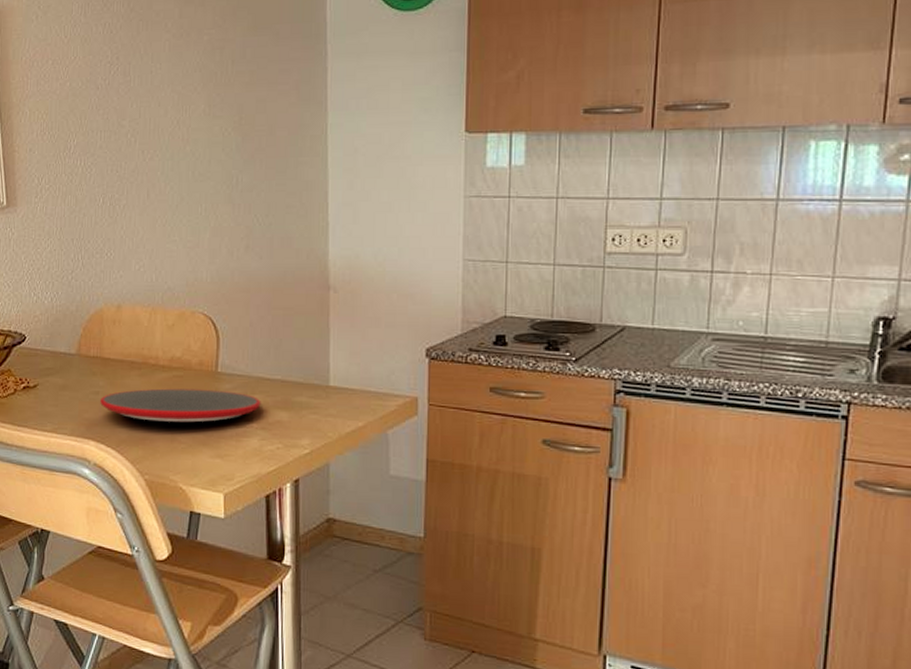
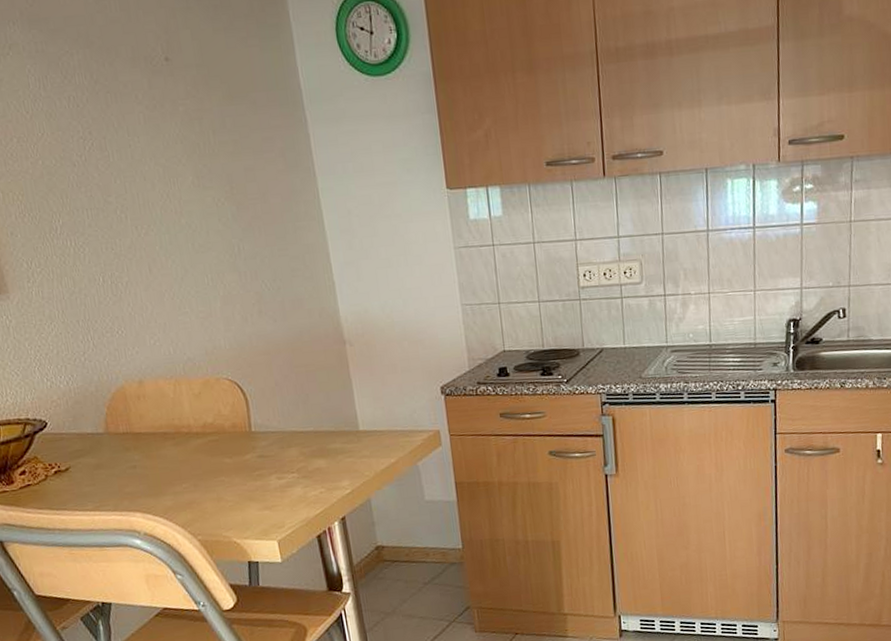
plate: present [100,388,261,423] -> none [138,448,299,486]

